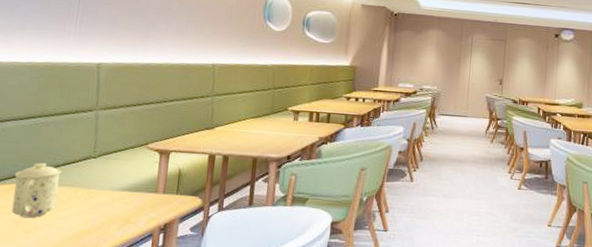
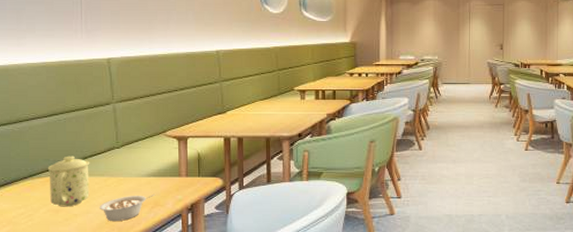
legume: none [64,210,127,238] -> present [99,195,155,222]

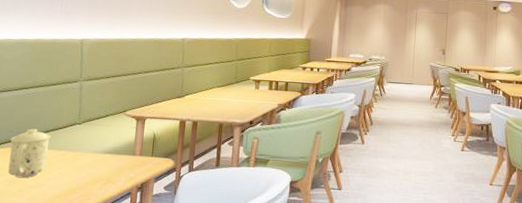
legume: present [99,195,155,222] -> none [53,171,108,196]

